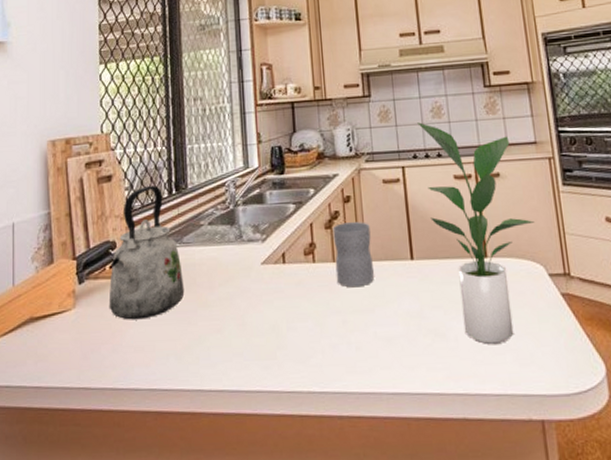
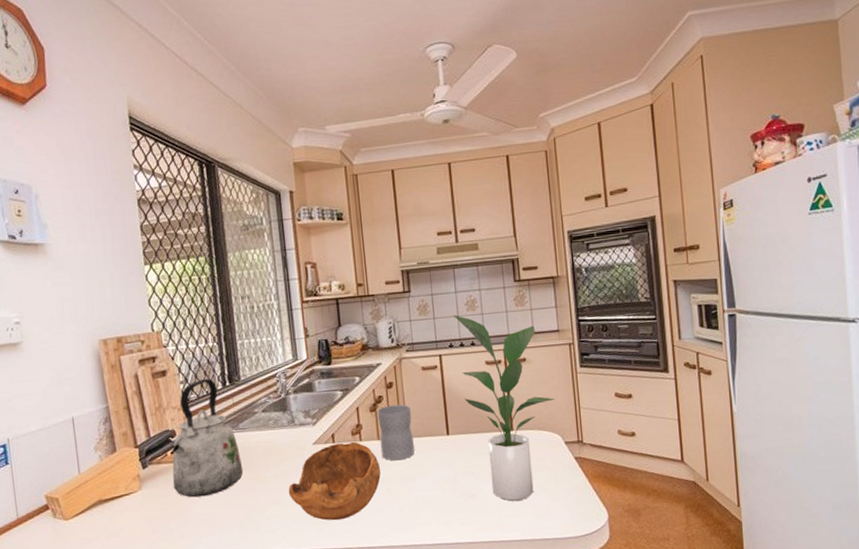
bowl: none [232,263,335,357] -> present [288,441,381,521]

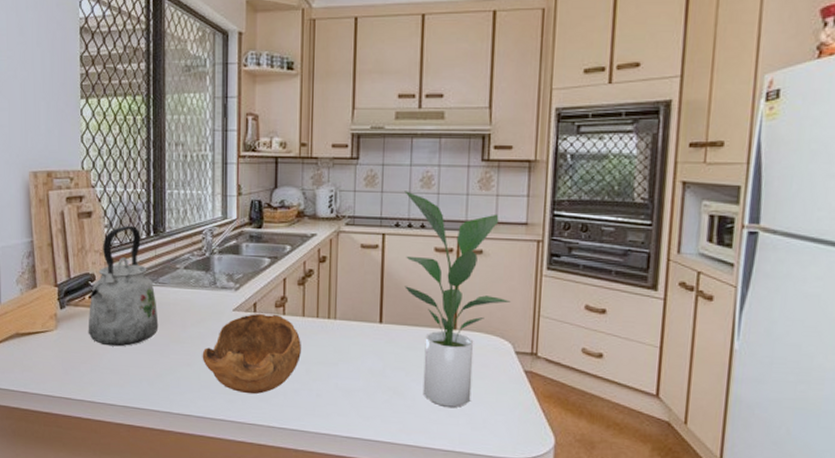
mug: present [377,404,414,461] -> none [304,281,343,342]

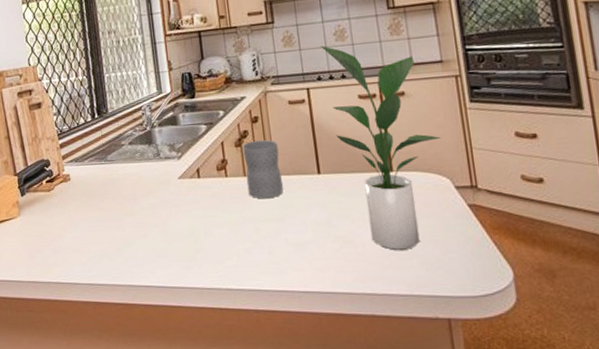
kettle: present [88,226,159,347] -> none [46,111,112,227]
bowl: present [202,313,301,395] -> none [155,177,248,259]
mug: none [304,281,343,342] -> present [242,140,283,199]

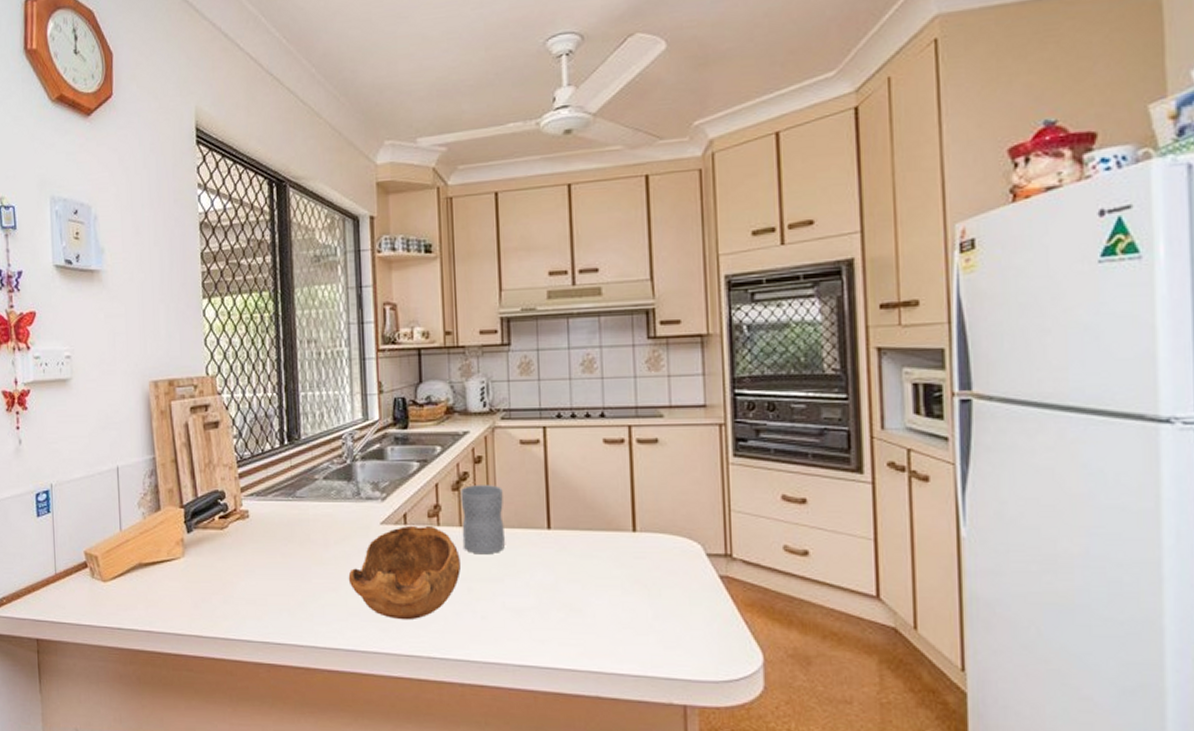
bowl: none [155,177,248,259] -> present [348,525,461,620]
potted plant: present [321,46,441,250] -> none [564,377,695,623]

